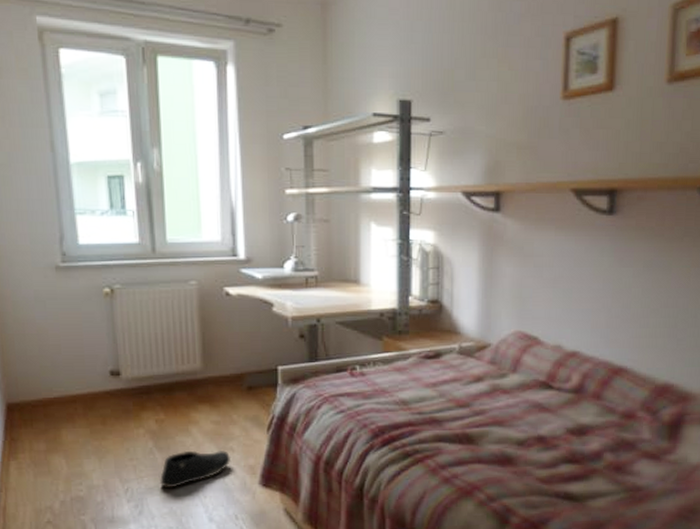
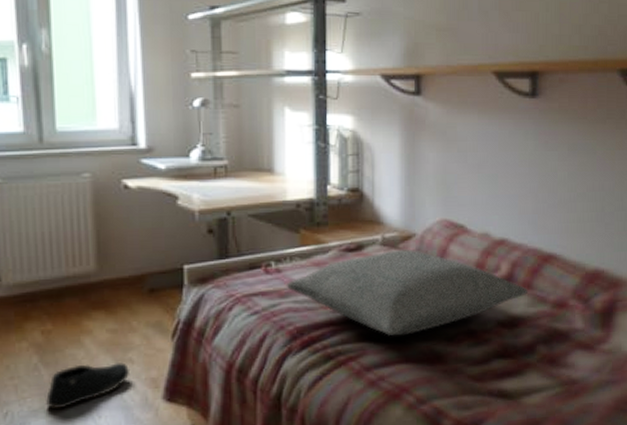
pillow: none [369,358,598,438] -> present [286,248,529,336]

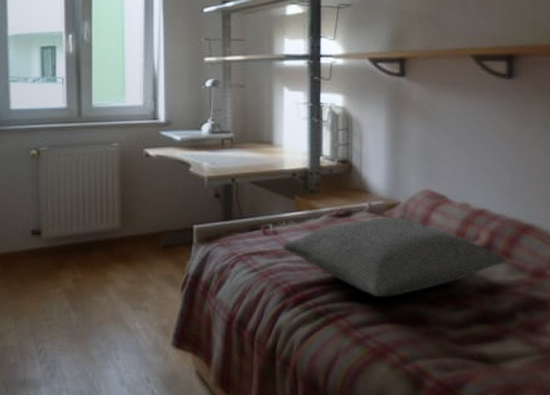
shoe: present [45,362,131,410] -> none [72,310,145,350]

